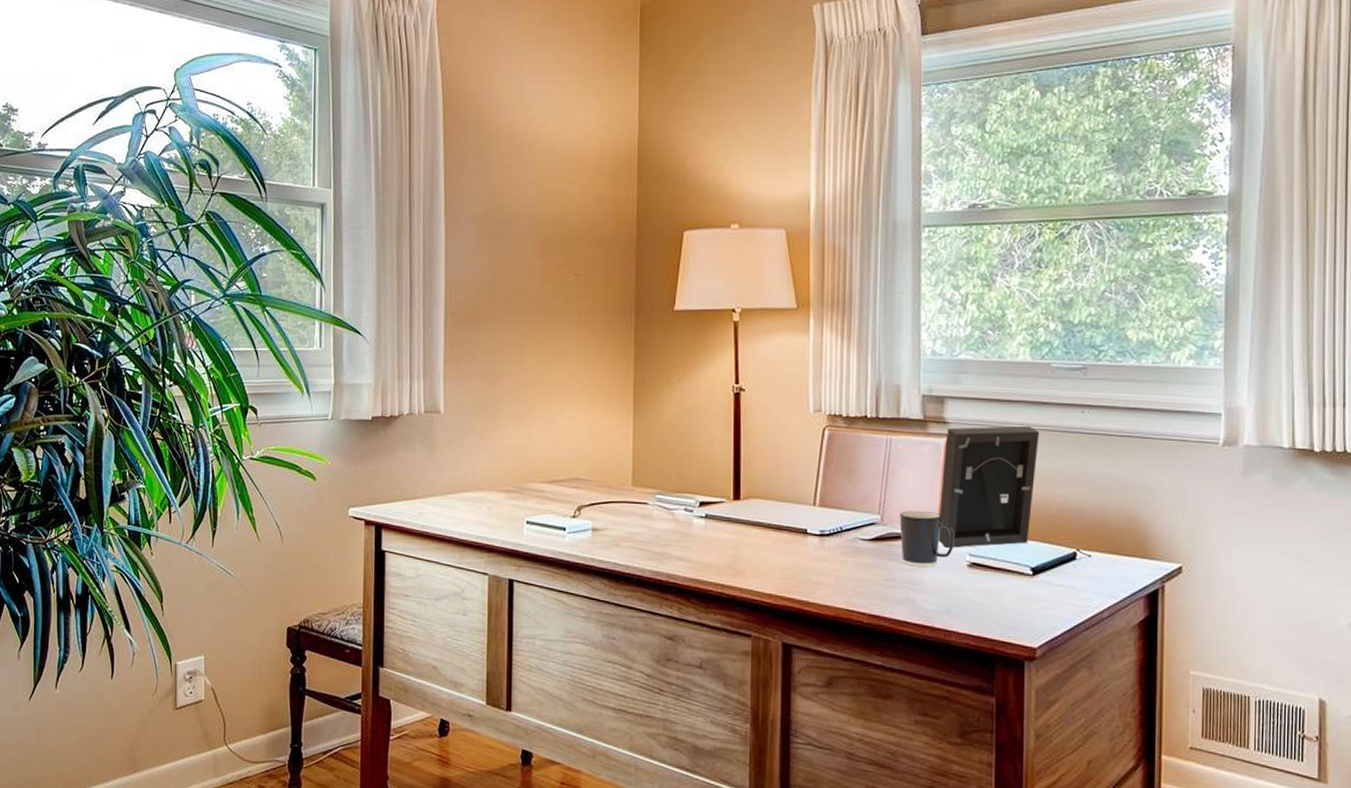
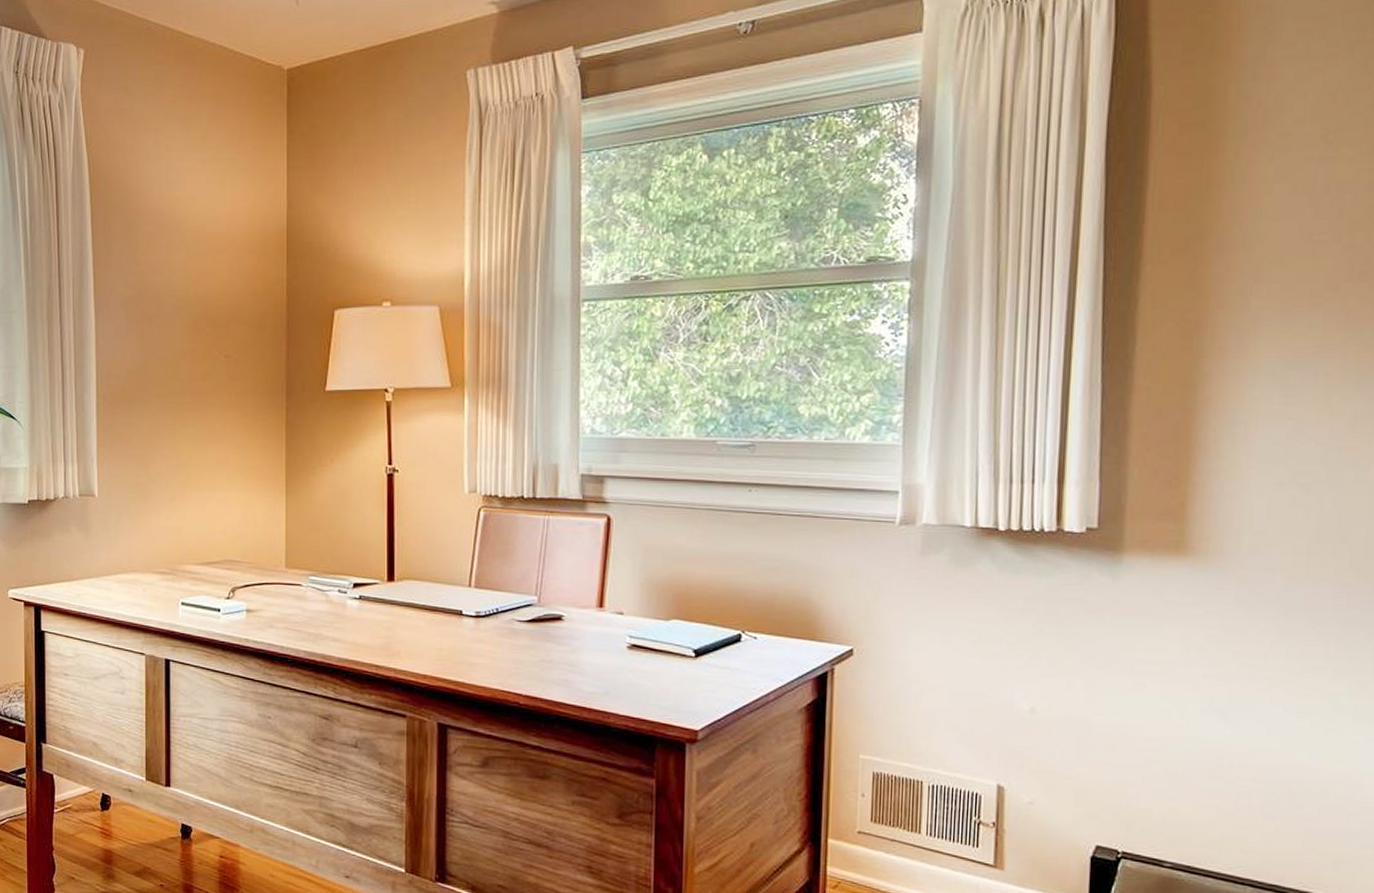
mug: present [899,510,955,567] -> none [556,591,614,649]
picture frame: present [938,425,1040,548] -> none [597,505,704,629]

